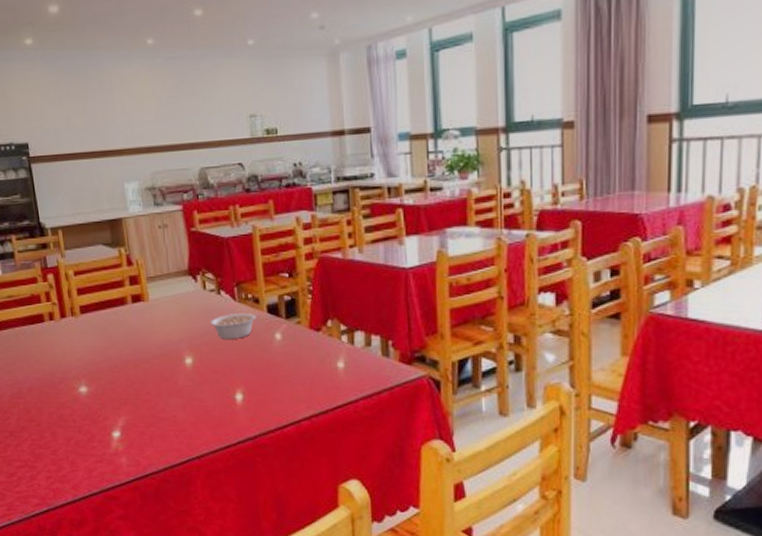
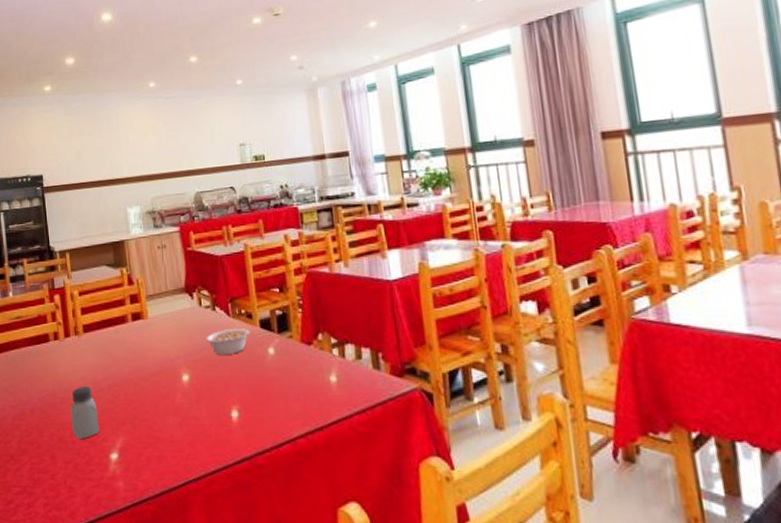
saltshaker: none [69,366,101,418] -> present [70,385,100,440]

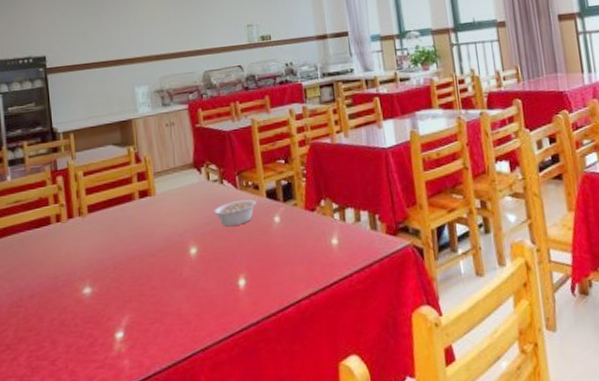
saltshaker: present [70,385,100,440] -> none [72,266,104,322]

